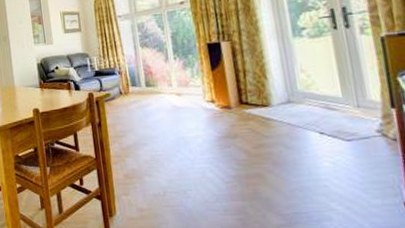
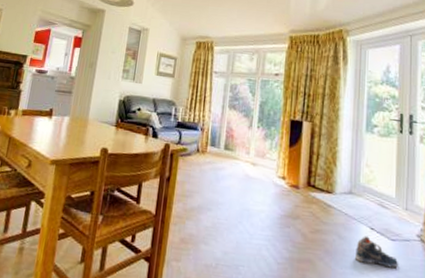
sneaker: none [307,141,362,169] -> present [355,236,399,268]

